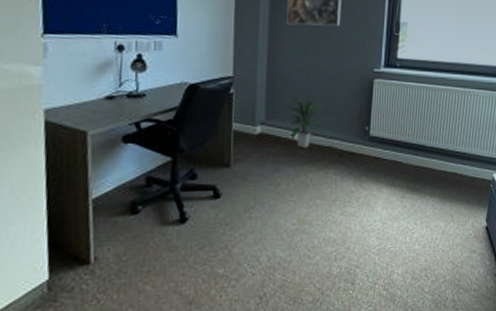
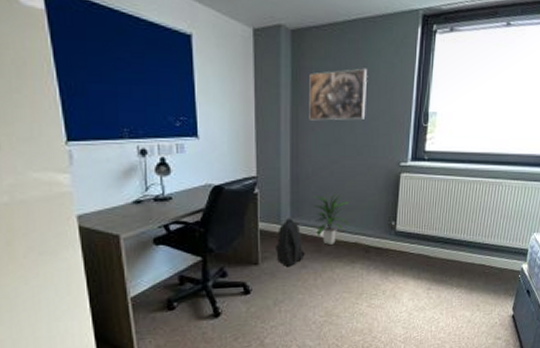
backpack: none [248,119,278,169] -> present [274,218,305,266]

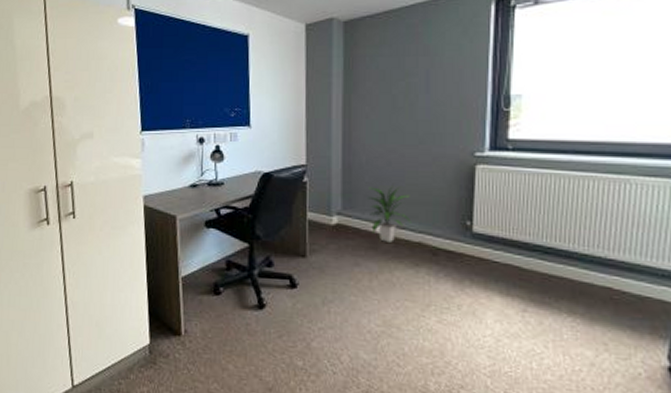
backpack: present [274,218,305,266] -> none [324,209,358,262]
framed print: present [309,68,367,121] -> none [362,52,429,108]

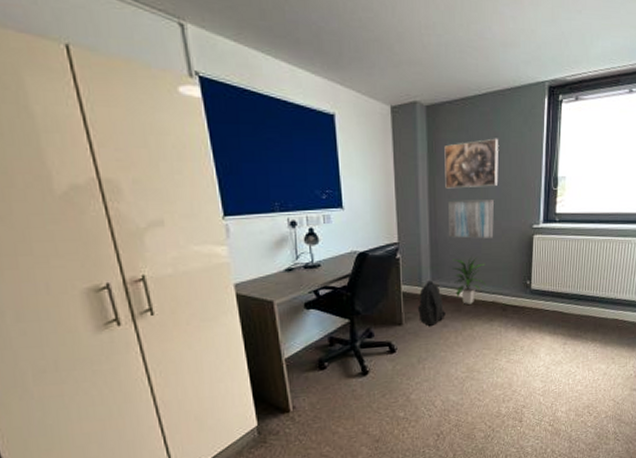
backpack: none [324,209,358,262] -> present [417,280,446,326]
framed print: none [362,52,429,108] -> present [444,138,498,189]
wall art: none [365,120,422,166] -> present [448,200,494,239]

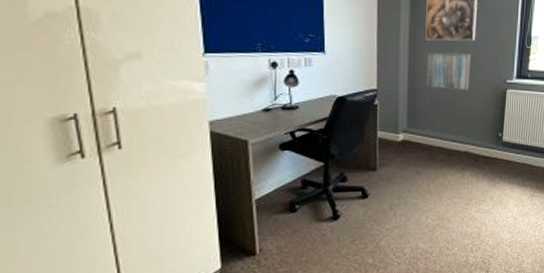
backpack: present [417,280,446,326] -> none [392,128,419,172]
indoor plant: present [451,257,487,304] -> none [427,107,461,153]

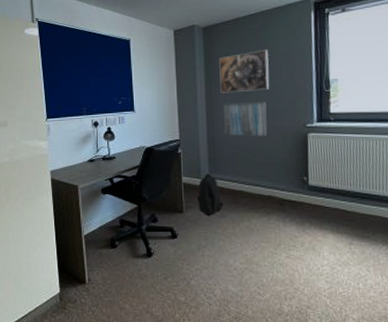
backpack: none [392,128,419,172] -> present [196,173,223,215]

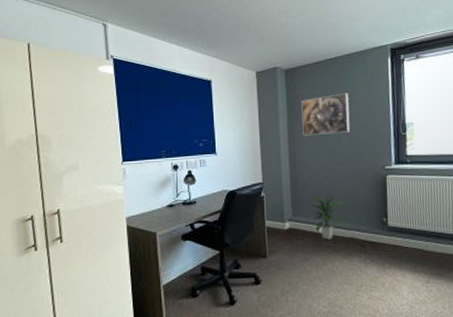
backpack: present [196,173,223,215] -> none [280,216,307,259]
wall art: present [223,102,267,137] -> none [306,144,349,179]
indoor plant: none [227,153,263,197] -> present [310,195,345,240]

